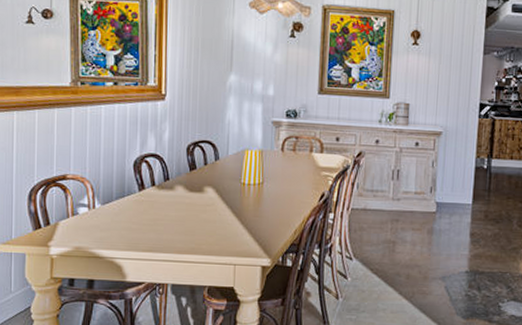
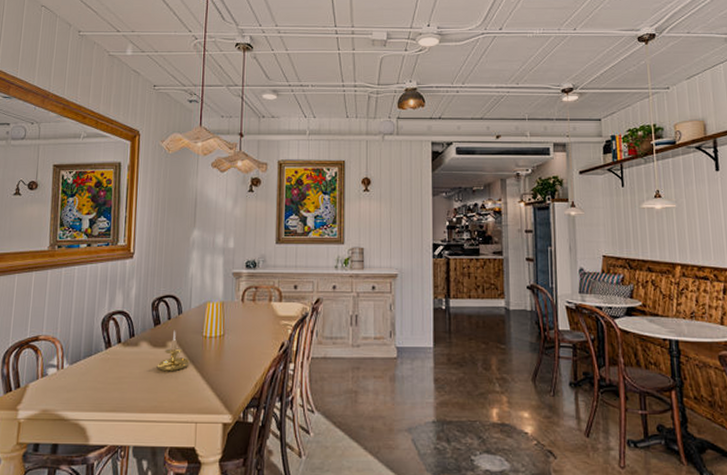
candle holder: none [193,175,228,216] -> present [157,330,190,372]

